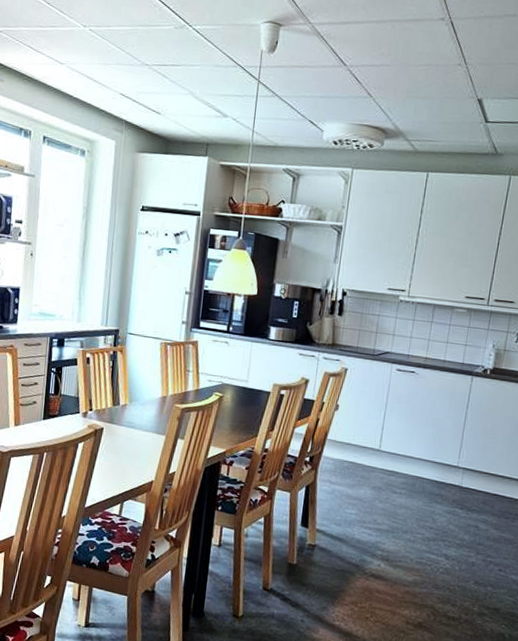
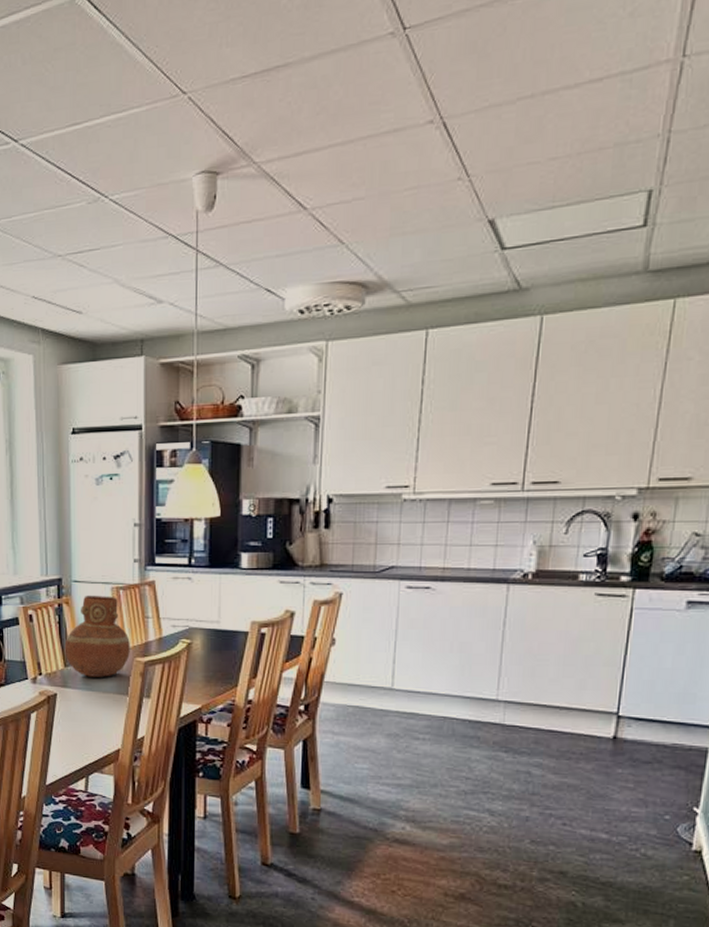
vase: none [114,347,172,418] -> present [64,596,130,677]

